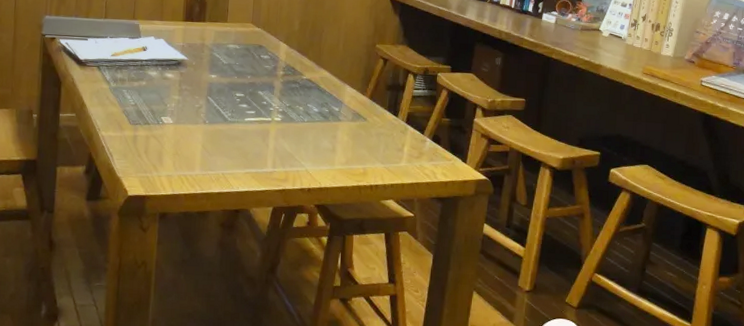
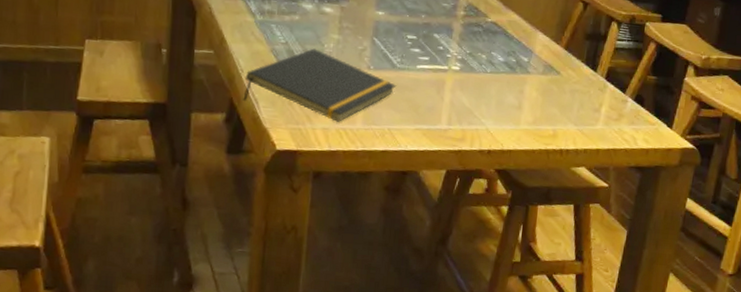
notepad: none [100,108,229,170] -> present [243,48,397,122]

